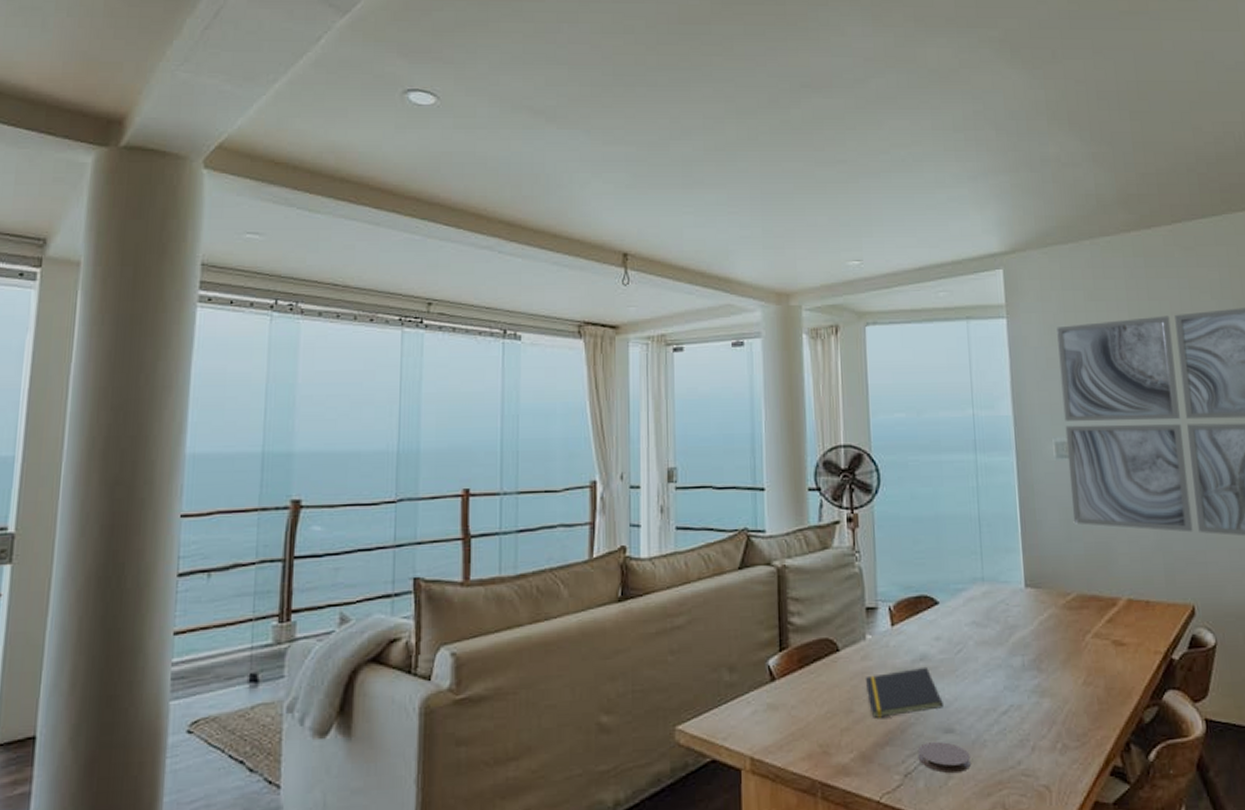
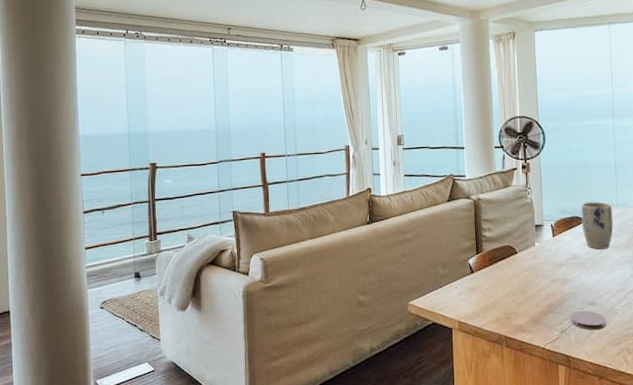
notepad: present [865,666,943,718] -> none [534,263,588,296]
plant pot: none [931,574,978,646] -> present [581,201,613,249]

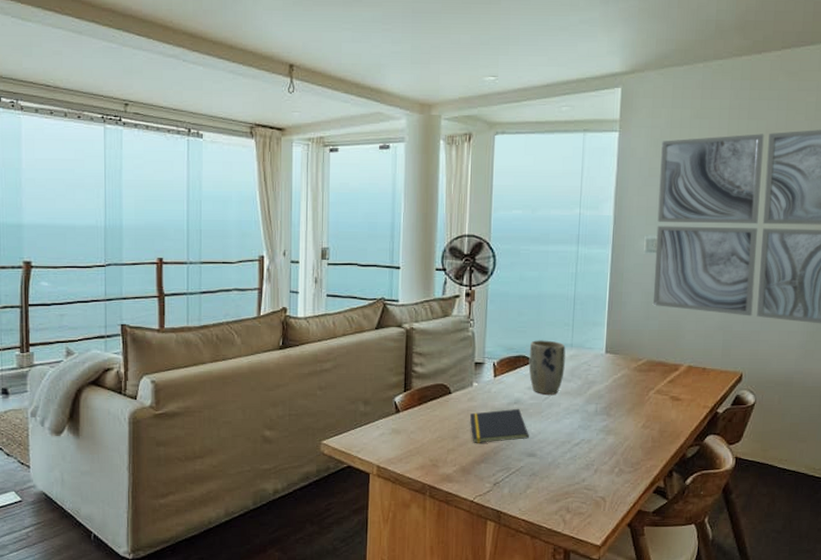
notepad: none [534,263,588,296] -> present [469,408,529,443]
coaster: present [570,310,606,331] -> none [505,461,546,485]

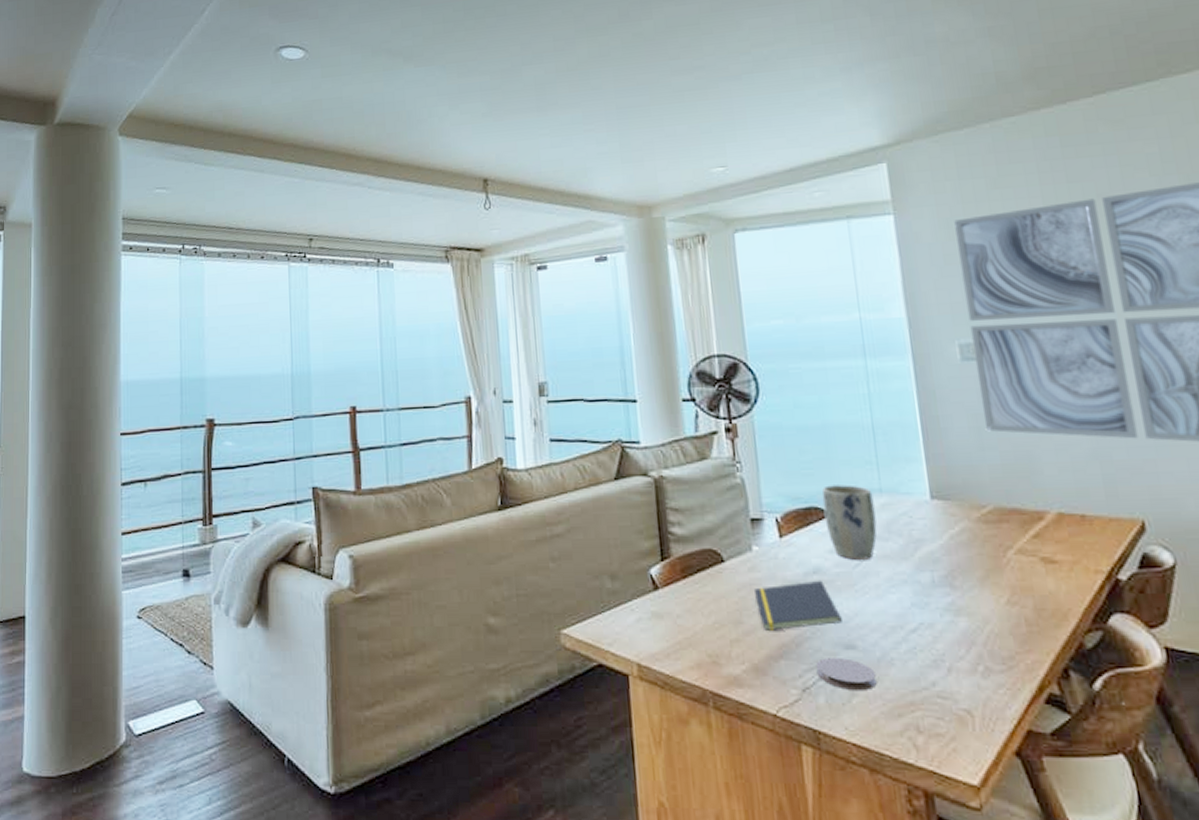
coaster: none [505,461,546,485] -> present [815,656,877,691]

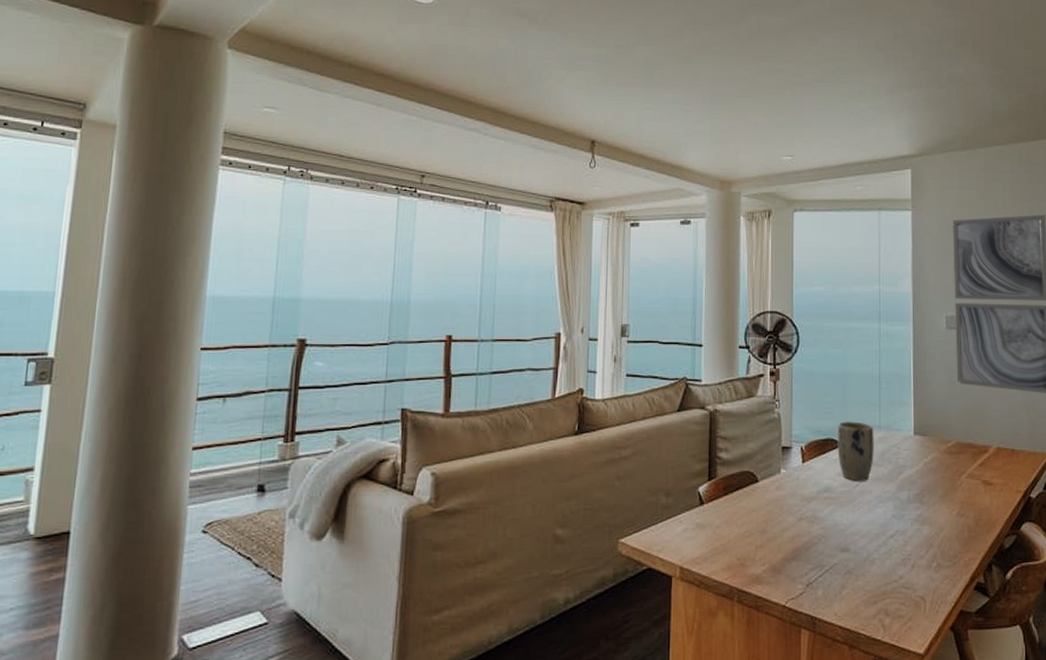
notepad: present [753,580,842,630] -> none [778,497,841,538]
coaster: present [815,656,877,691] -> none [818,558,861,585]

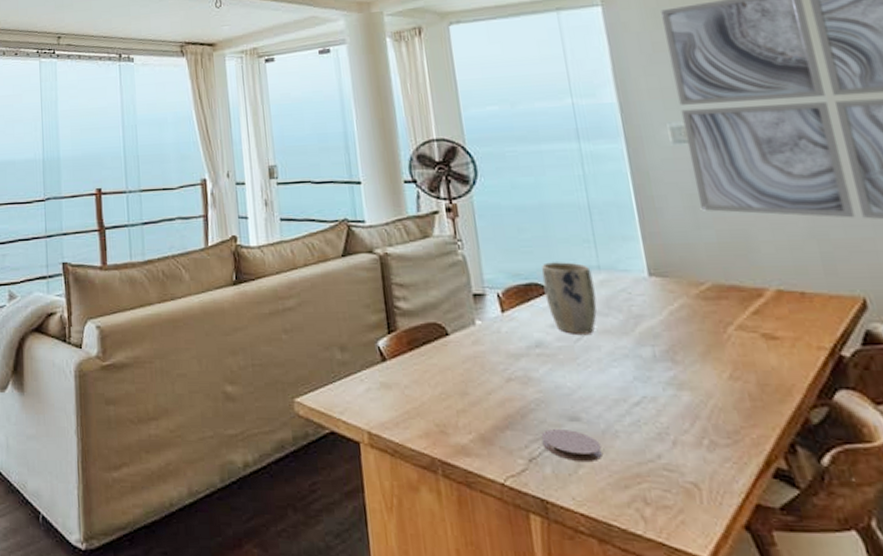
coaster: none [818,558,861,585] -> present [541,428,602,463]

